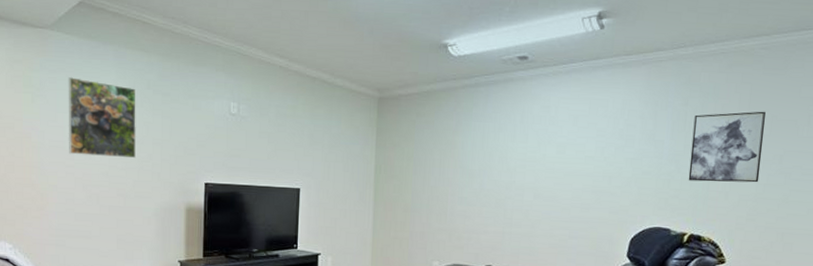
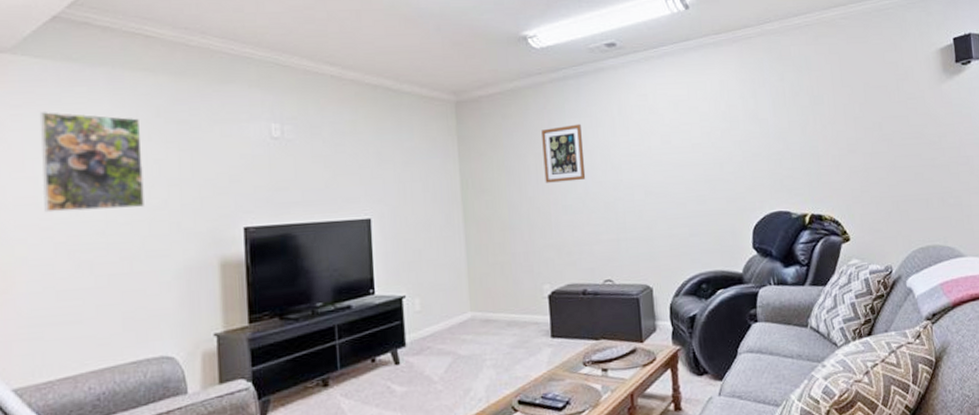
wall art: none [446,127,485,178] -> present [541,123,586,183]
wall art: present [688,111,766,183] -> none [792,79,865,158]

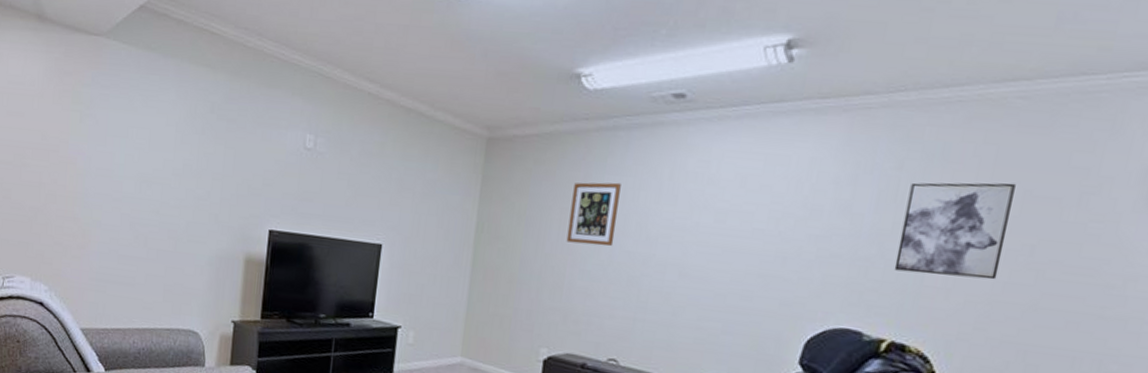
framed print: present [39,110,145,213] -> none [117,94,198,196]
wall art: none [792,79,865,158] -> present [894,182,1016,280]

